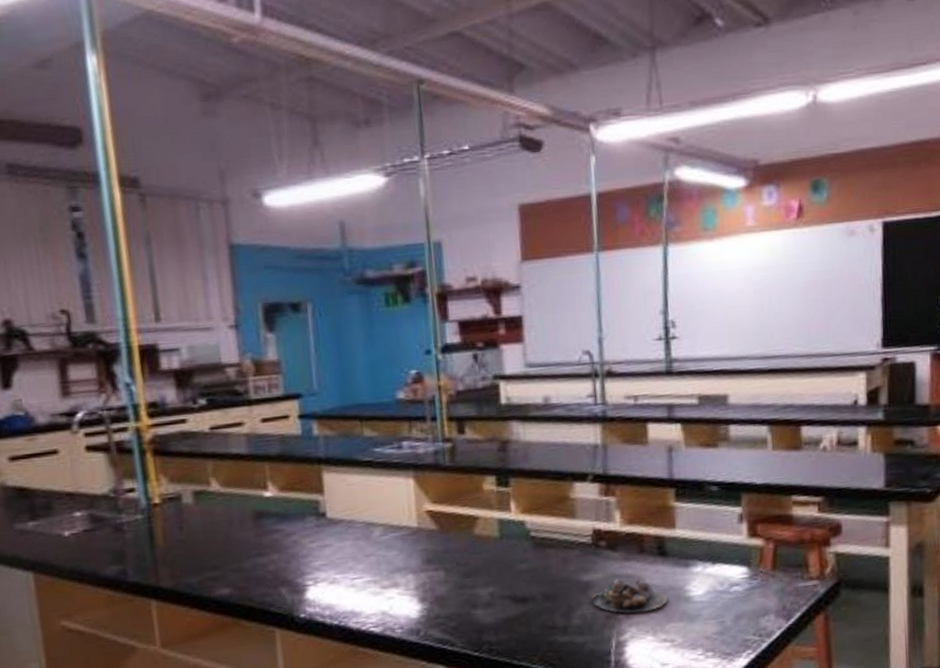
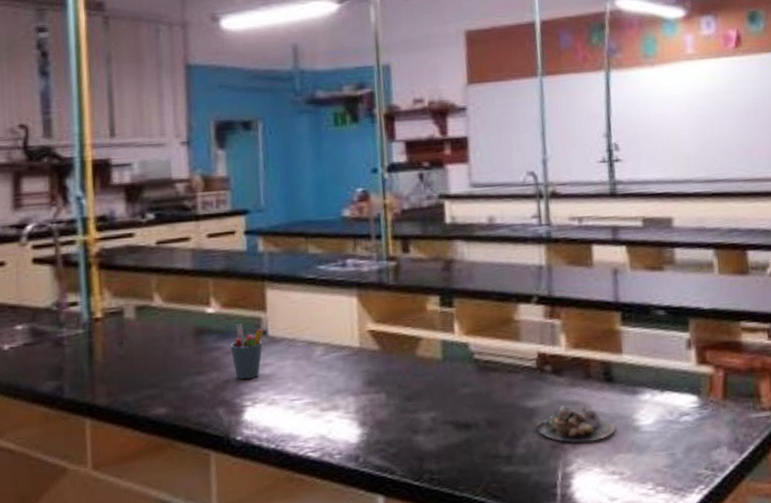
pen holder: none [289,506,322,561] -> present [230,323,263,380]

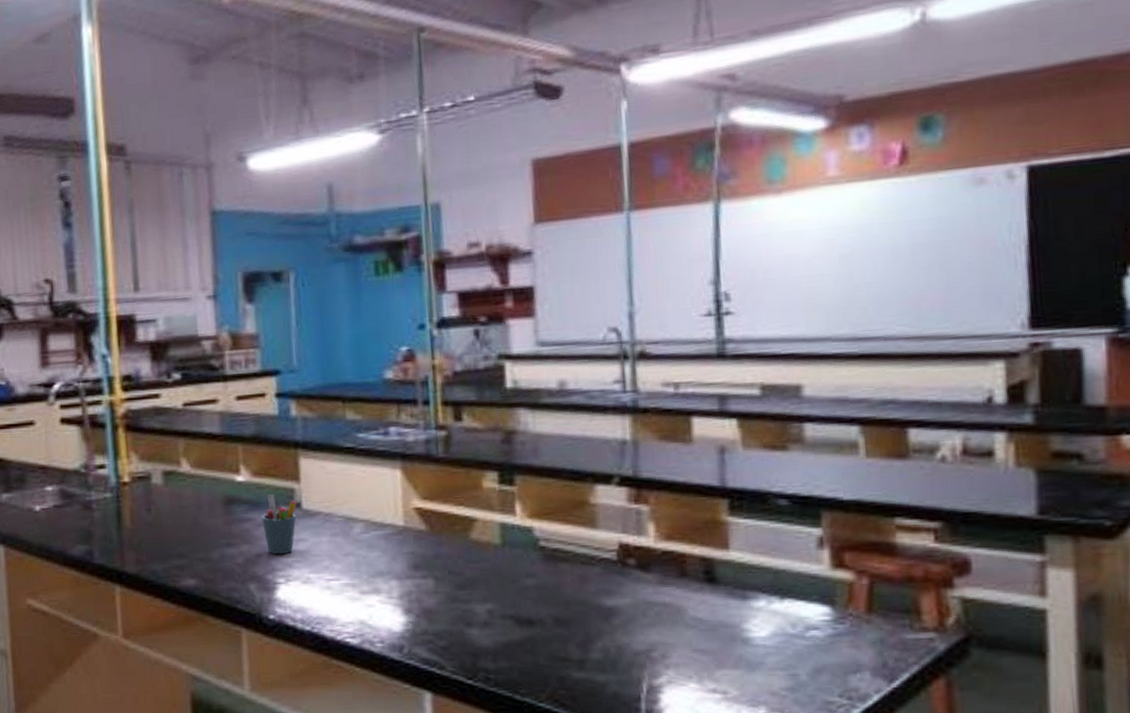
mortar and pestle: present [536,405,615,443] -> none [616,607,718,652]

